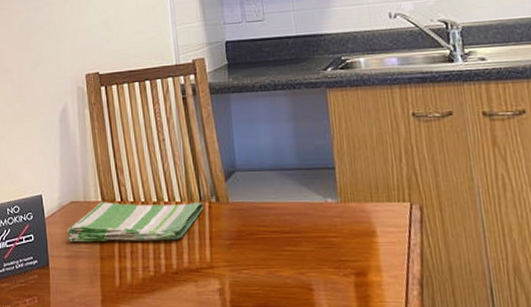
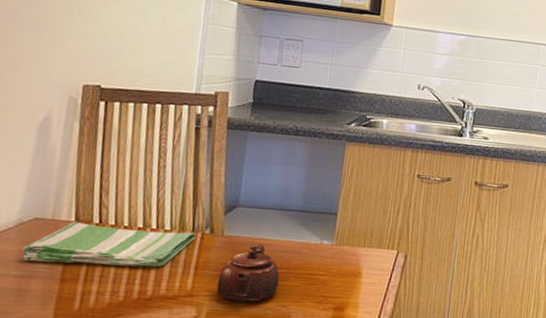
teapot: none [232,208,292,272] -> present [216,244,280,303]

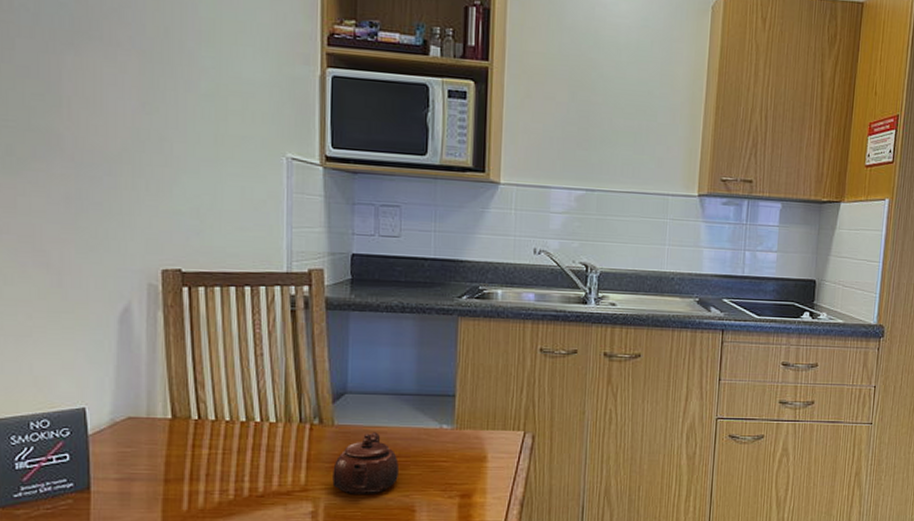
dish towel: present [20,222,196,268] -> none [119,419,304,464]

